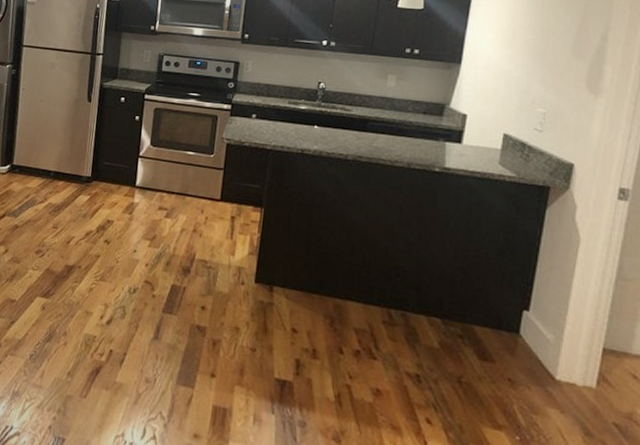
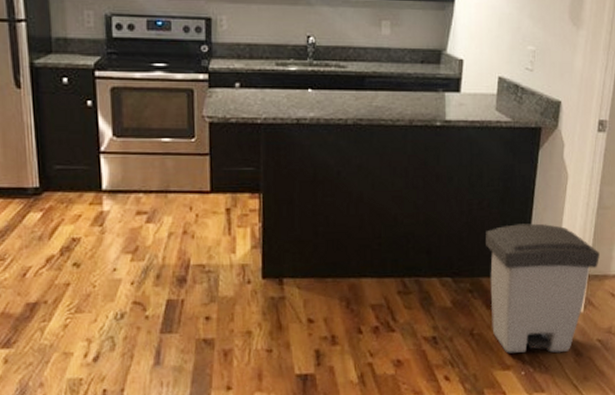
trash can: none [481,277,618,428] -> present [486,223,600,354]

